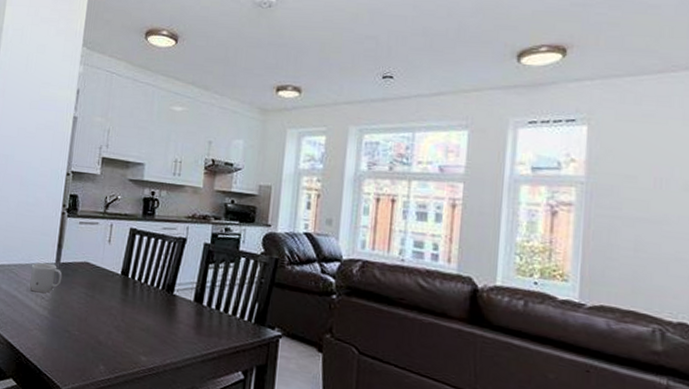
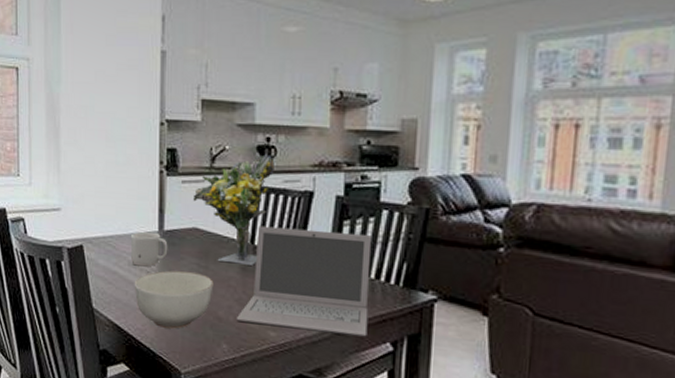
bowl: none [29,297,98,350] -> present [134,270,214,329]
bouquet: none [87,203,157,297] -> present [193,152,274,265]
laptop: none [113,264,232,365] -> present [236,226,372,337]

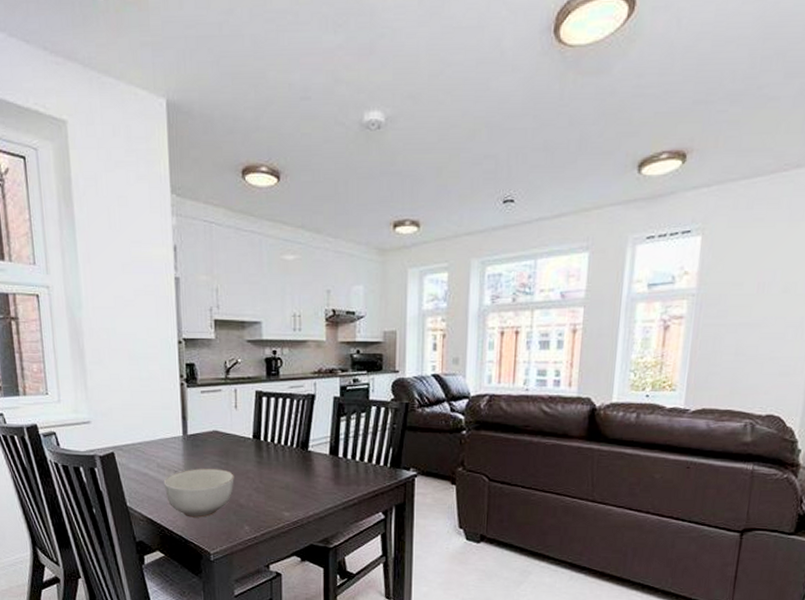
mug: present [131,232,168,267] -> none [158,437,193,467]
bouquet: present [193,152,274,265] -> none [211,364,281,459]
laptop: present [236,226,372,337] -> none [255,425,364,509]

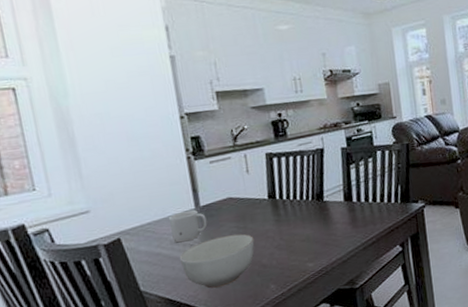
mug: none [158,437,193,467] -> present [169,210,208,243]

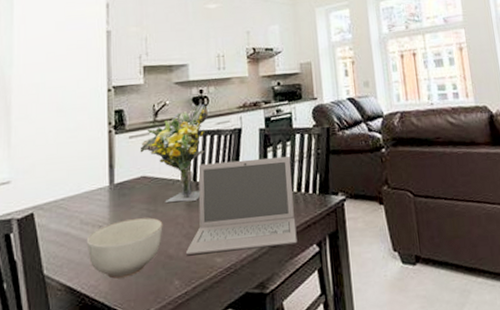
mug: present [169,210,208,243] -> none [83,187,119,223]
bouquet: none [222,126,289,220] -> present [140,103,208,202]
laptop: none [278,172,382,264] -> present [185,156,297,256]

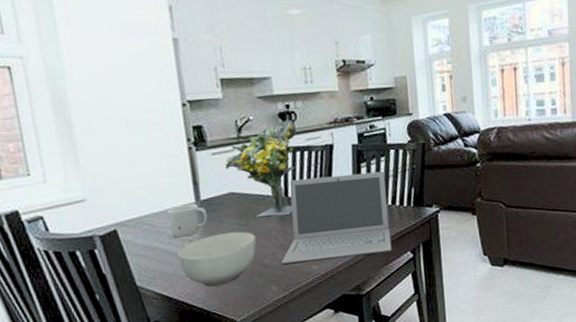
mug: none [83,187,119,223] -> present [168,203,208,238]

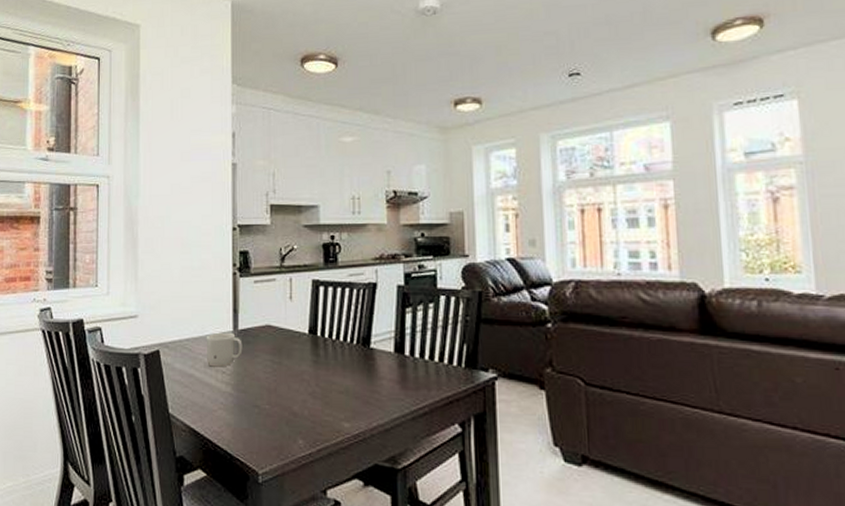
bowl: present [177,231,257,287] -> none [210,368,288,428]
bouquet: present [225,118,297,217] -> none [265,250,339,358]
laptop: present [281,172,392,265] -> none [310,319,436,420]

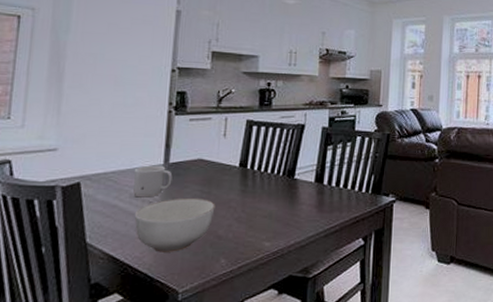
bowl: none [210,368,288,428] -> present [134,197,215,252]

